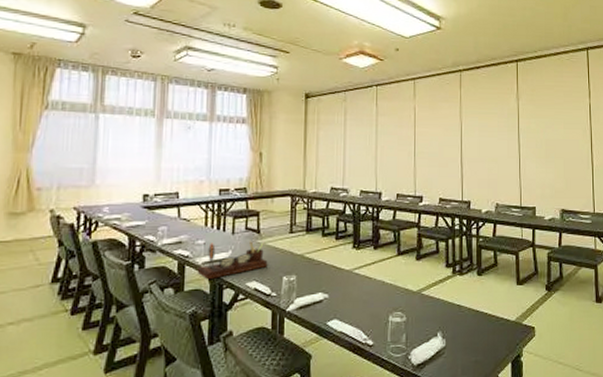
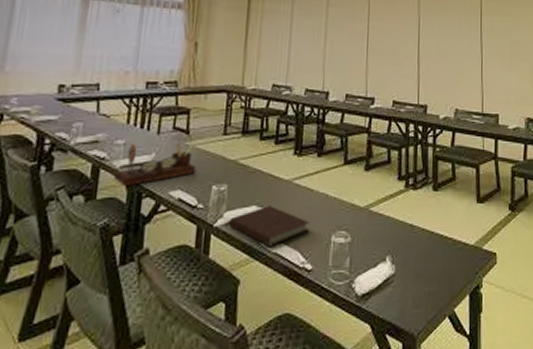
notebook: none [299,292,370,327] -> present [229,206,310,247]

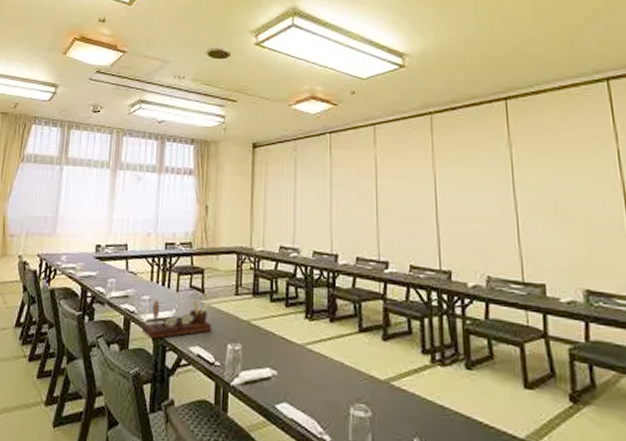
notebook: present [229,206,310,247] -> none [244,369,326,413]

